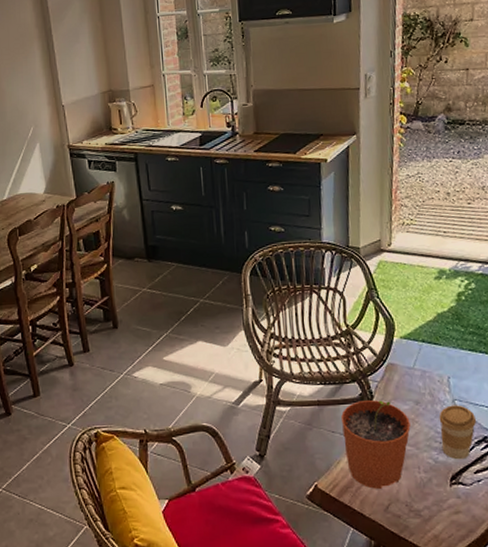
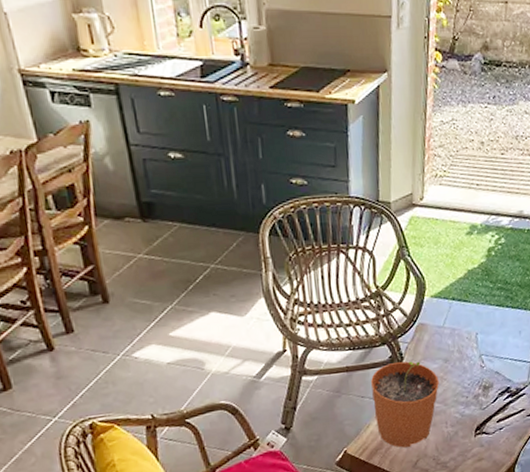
coffee cup: present [439,405,476,460] -> none [466,359,500,412]

